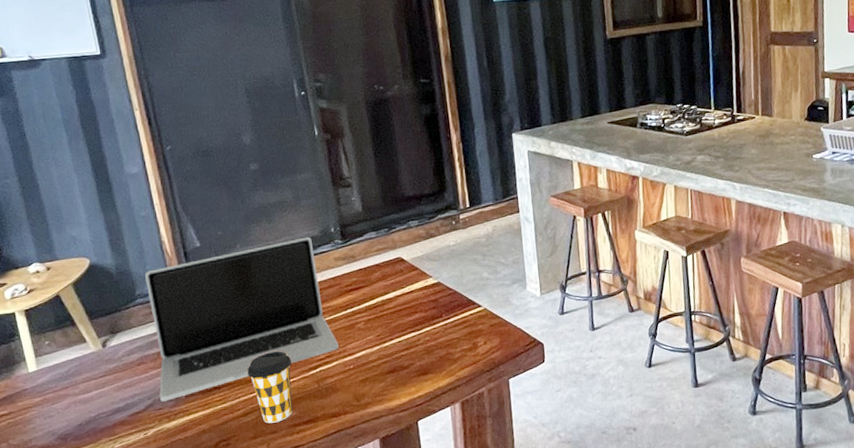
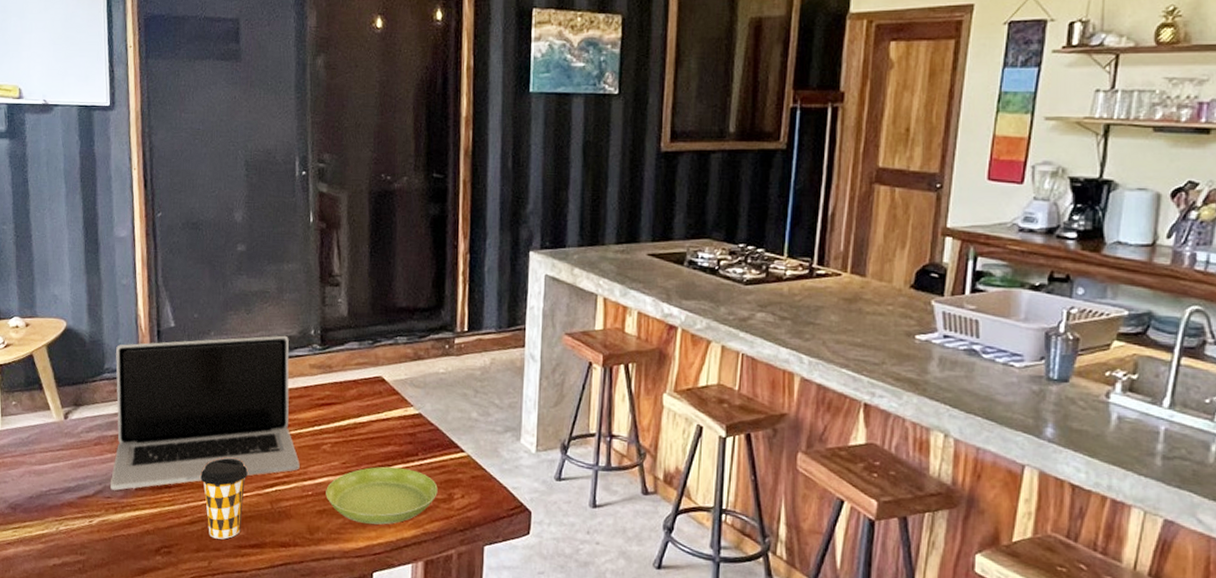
saucer: none [365,329,464,383] -> present [326,466,438,525]

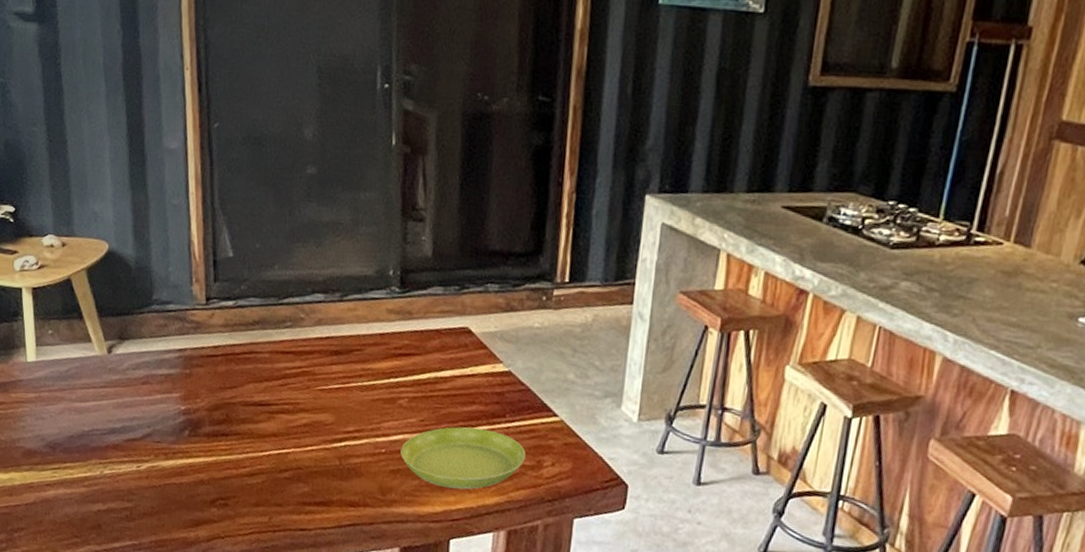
laptop: present [110,335,300,490] -> none [160,273,373,435]
coffee cup: present [200,457,248,539] -> none [261,407,314,495]

